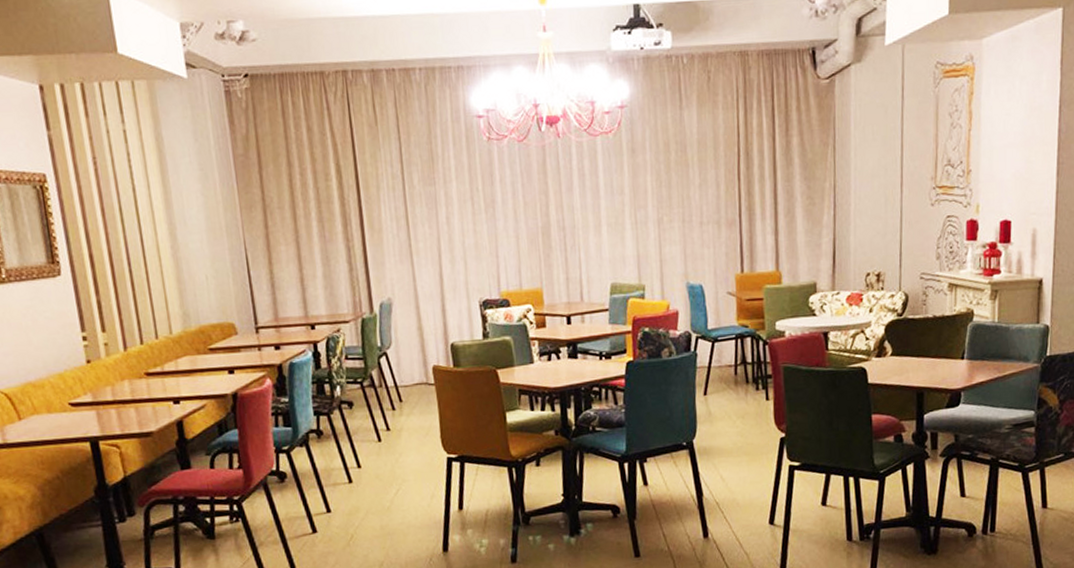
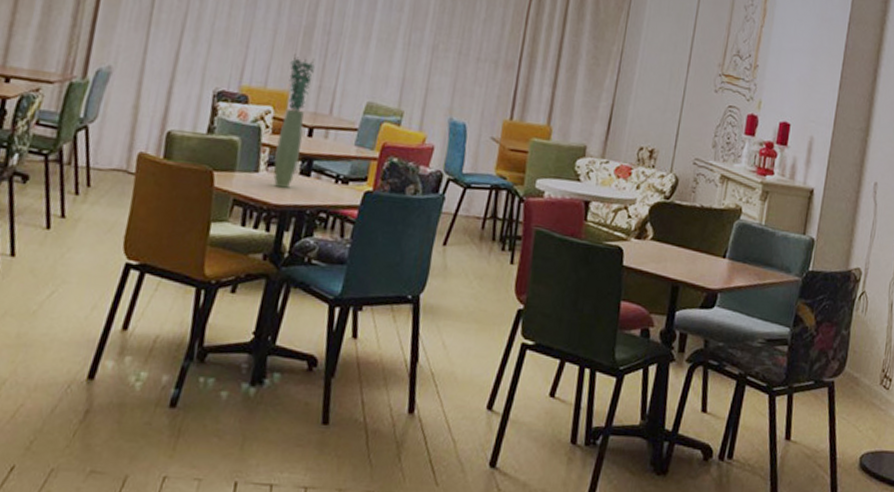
vase: none [537,253,565,373] -> present [273,53,315,188]

